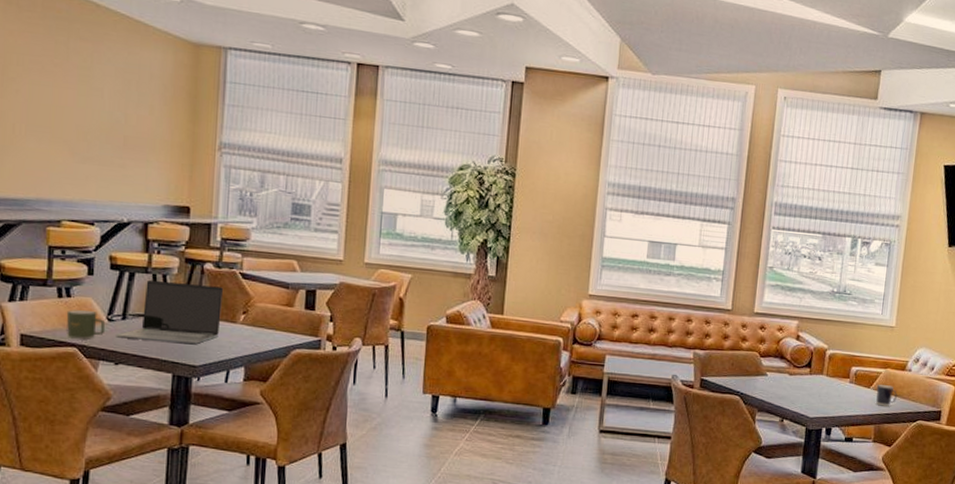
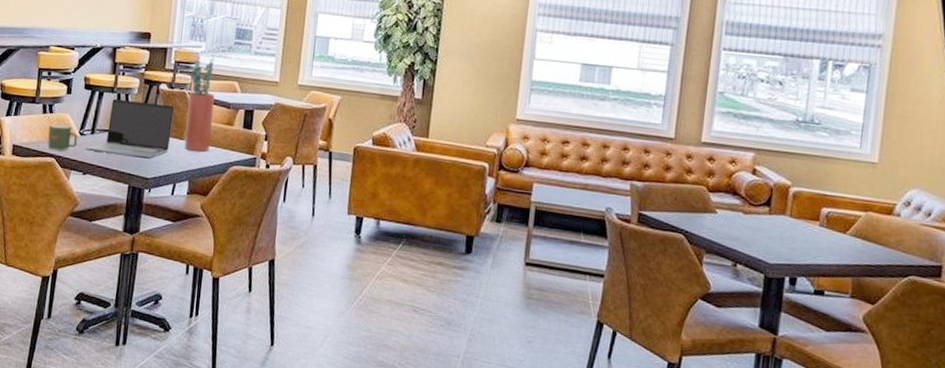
vase: none [237,231,270,336] -> present [184,54,216,152]
mug: present [876,384,897,407] -> none [854,230,882,257]

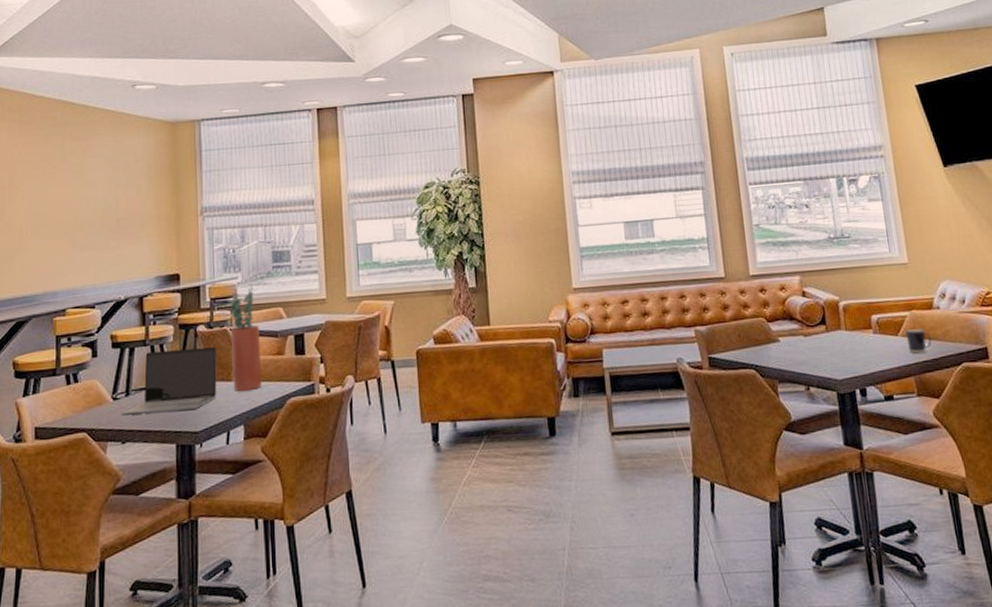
mug: present [48,124,78,151] -> none [75,392,111,424]
mug: none [854,230,882,257] -> present [905,328,932,354]

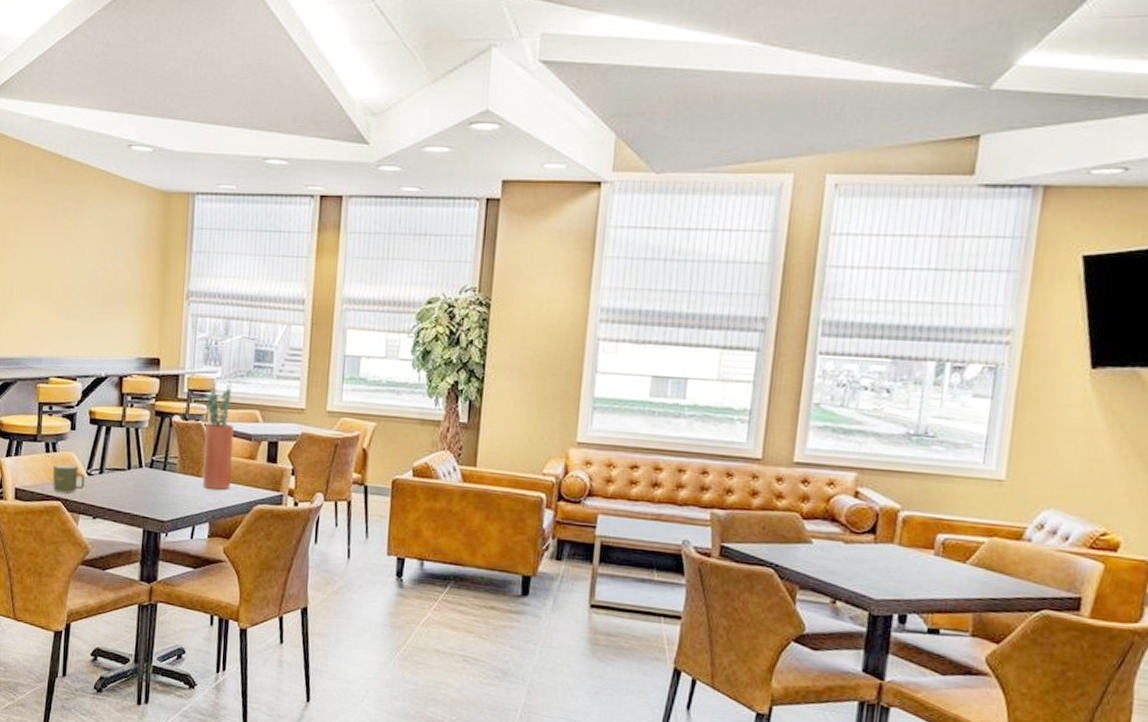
mug: none [75,392,111,424] -> present [52,464,85,494]
laptop: present [121,347,217,416] -> none [94,433,190,498]
mug: present [905,328,932,354] -> none [975,558,1009,589]

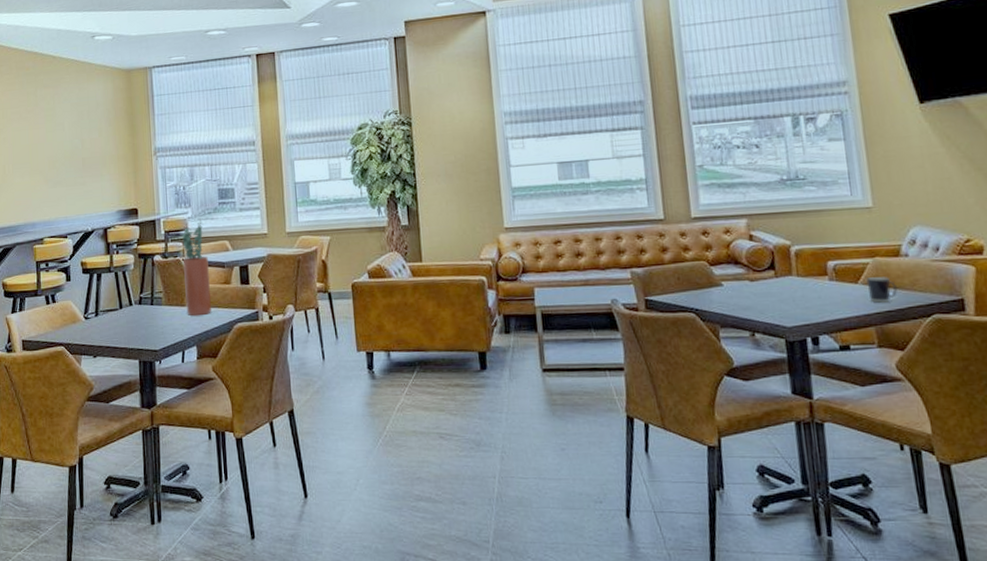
mug: present [52,464,85,494] -> none [53,311,84,339]
mug: none [975,558,1009,589] -> present [866,277,897,303]

